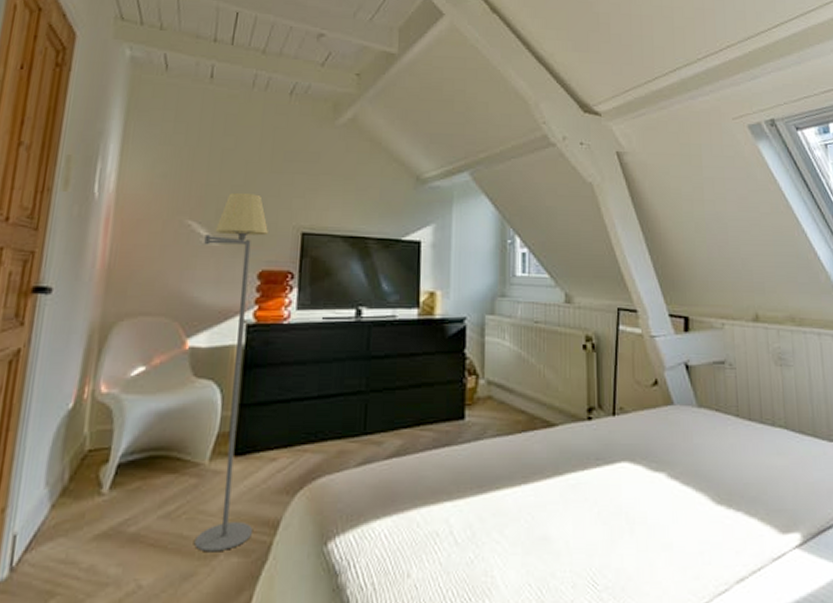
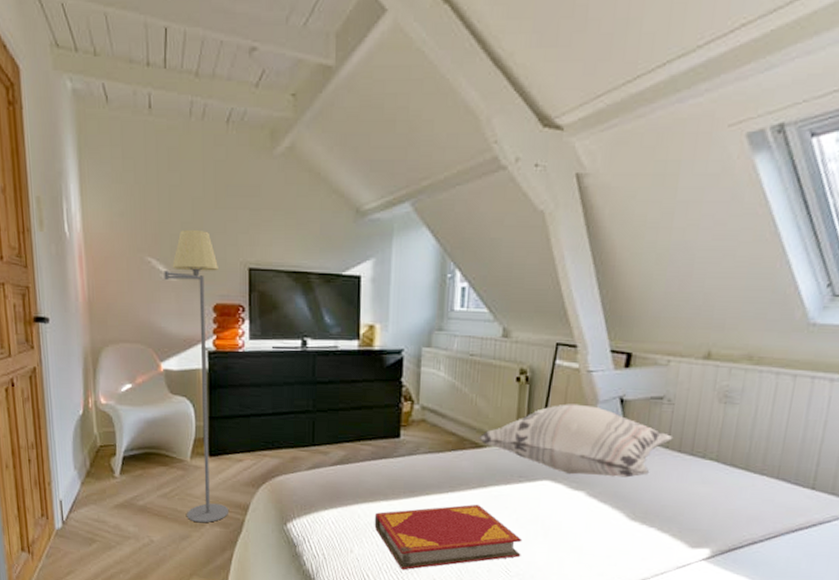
hardback book: none [436,497,608,597] -> present [374,504,523,570]
decorative pillow: none [550,372,742,453] -> present [478,404,673,478]

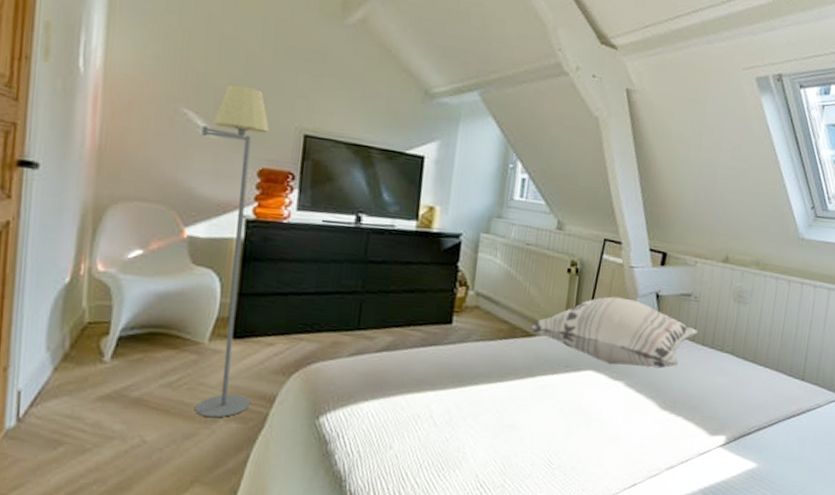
hardback book: present [374,504,523,570] -> none [417,394,566,467]

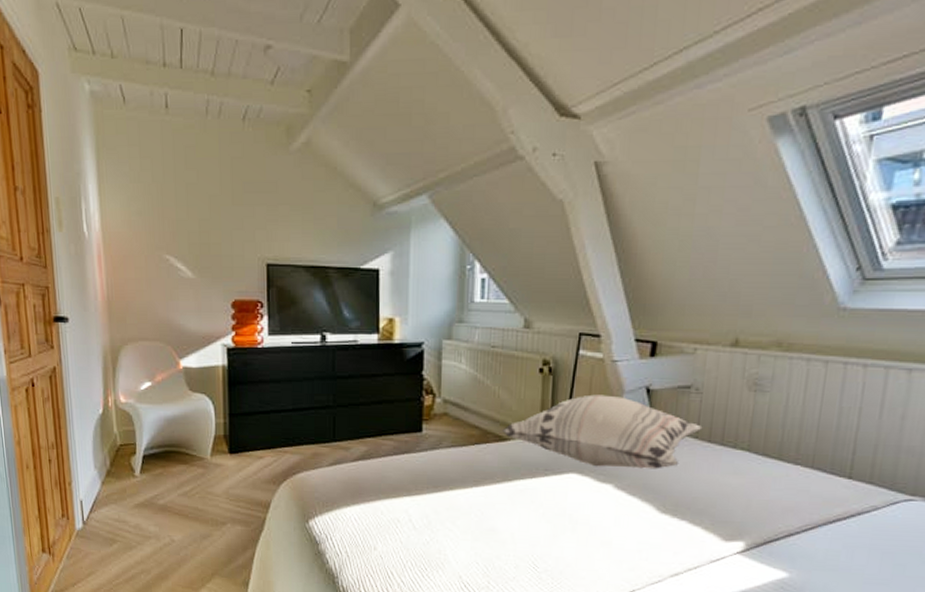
floor lamp: present [195,84,269,418] -> none [182,226,249,522]

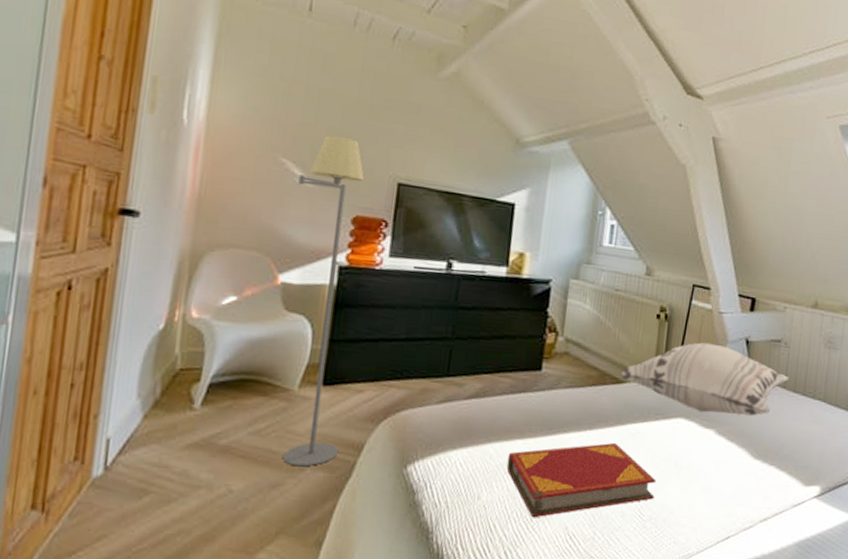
floor lamp: none [182,226,249,522] -> present [283,135,364,467]
hardback book: none [397,498,550,568] -> present [506,442,657,518]

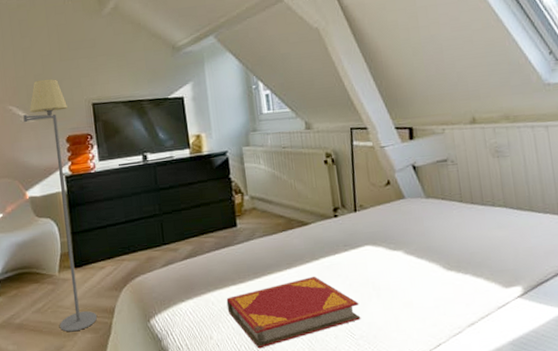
decorative pillow: present [619,342,789,416] -> none [303,175,464,238]

